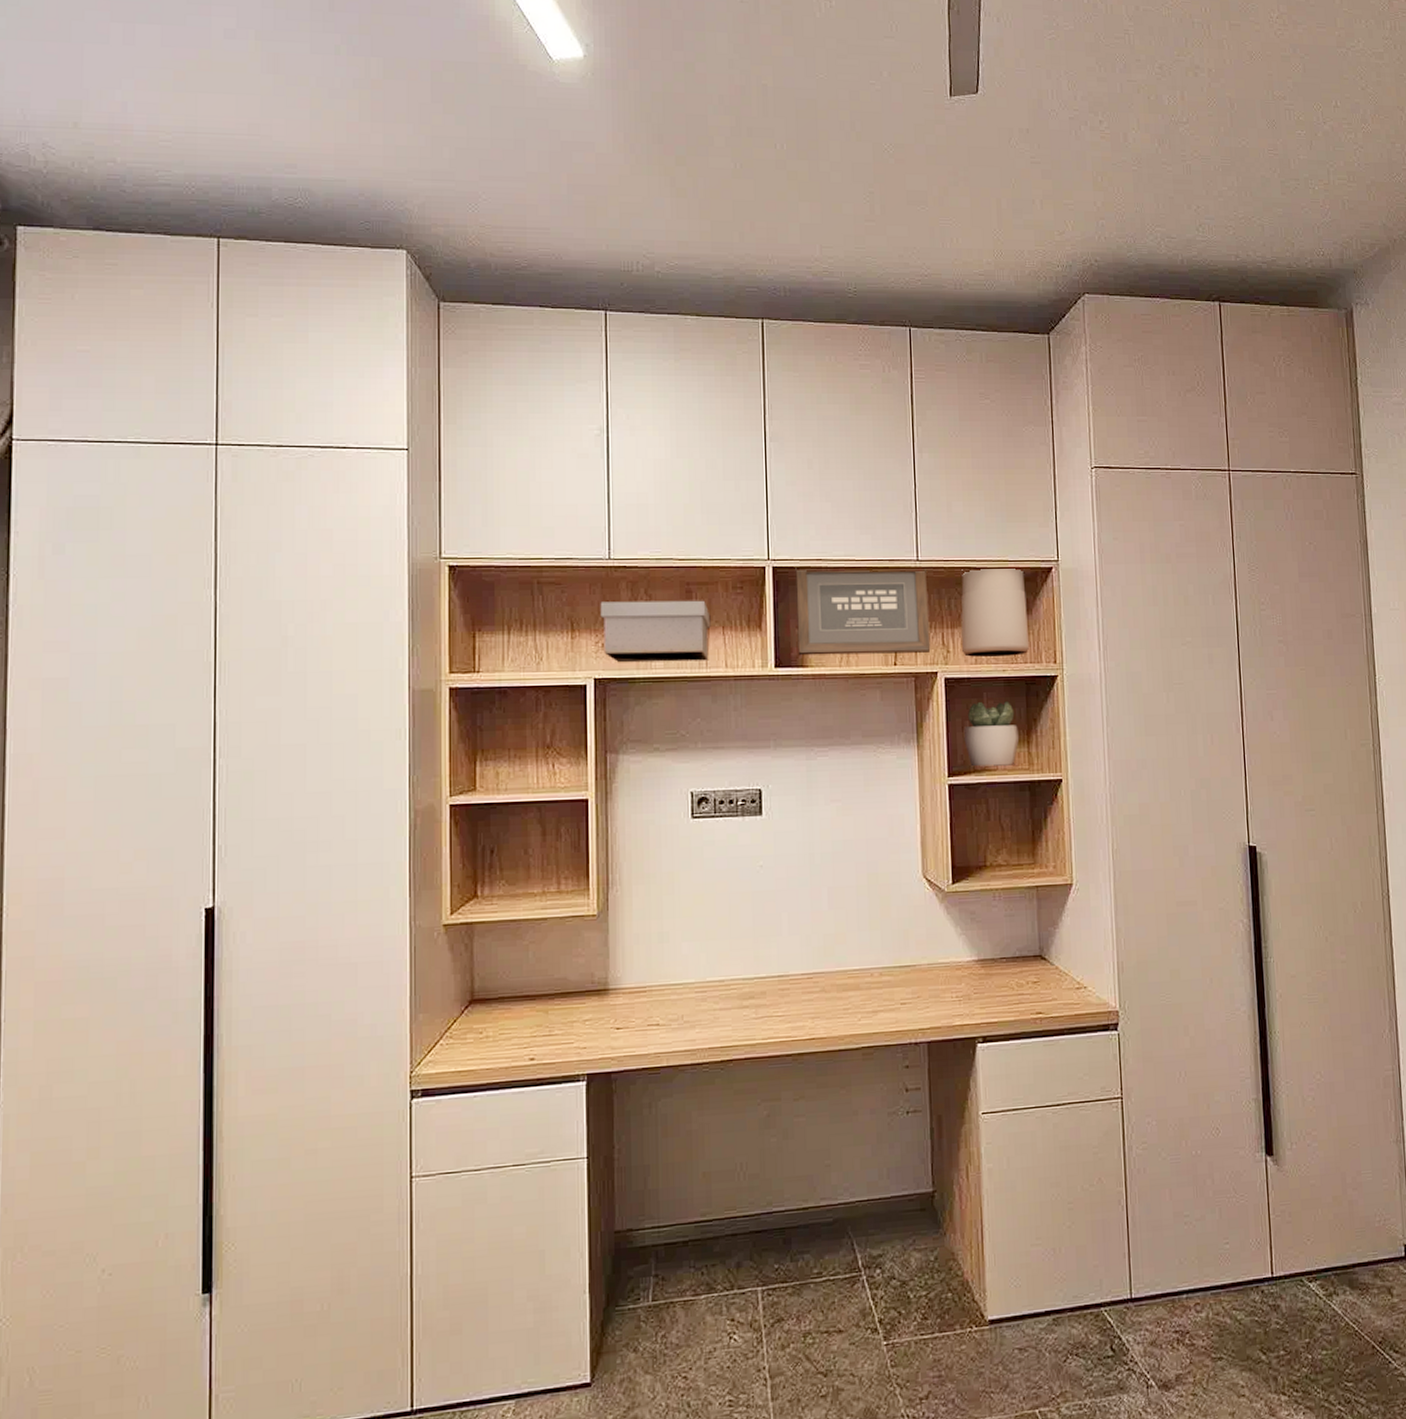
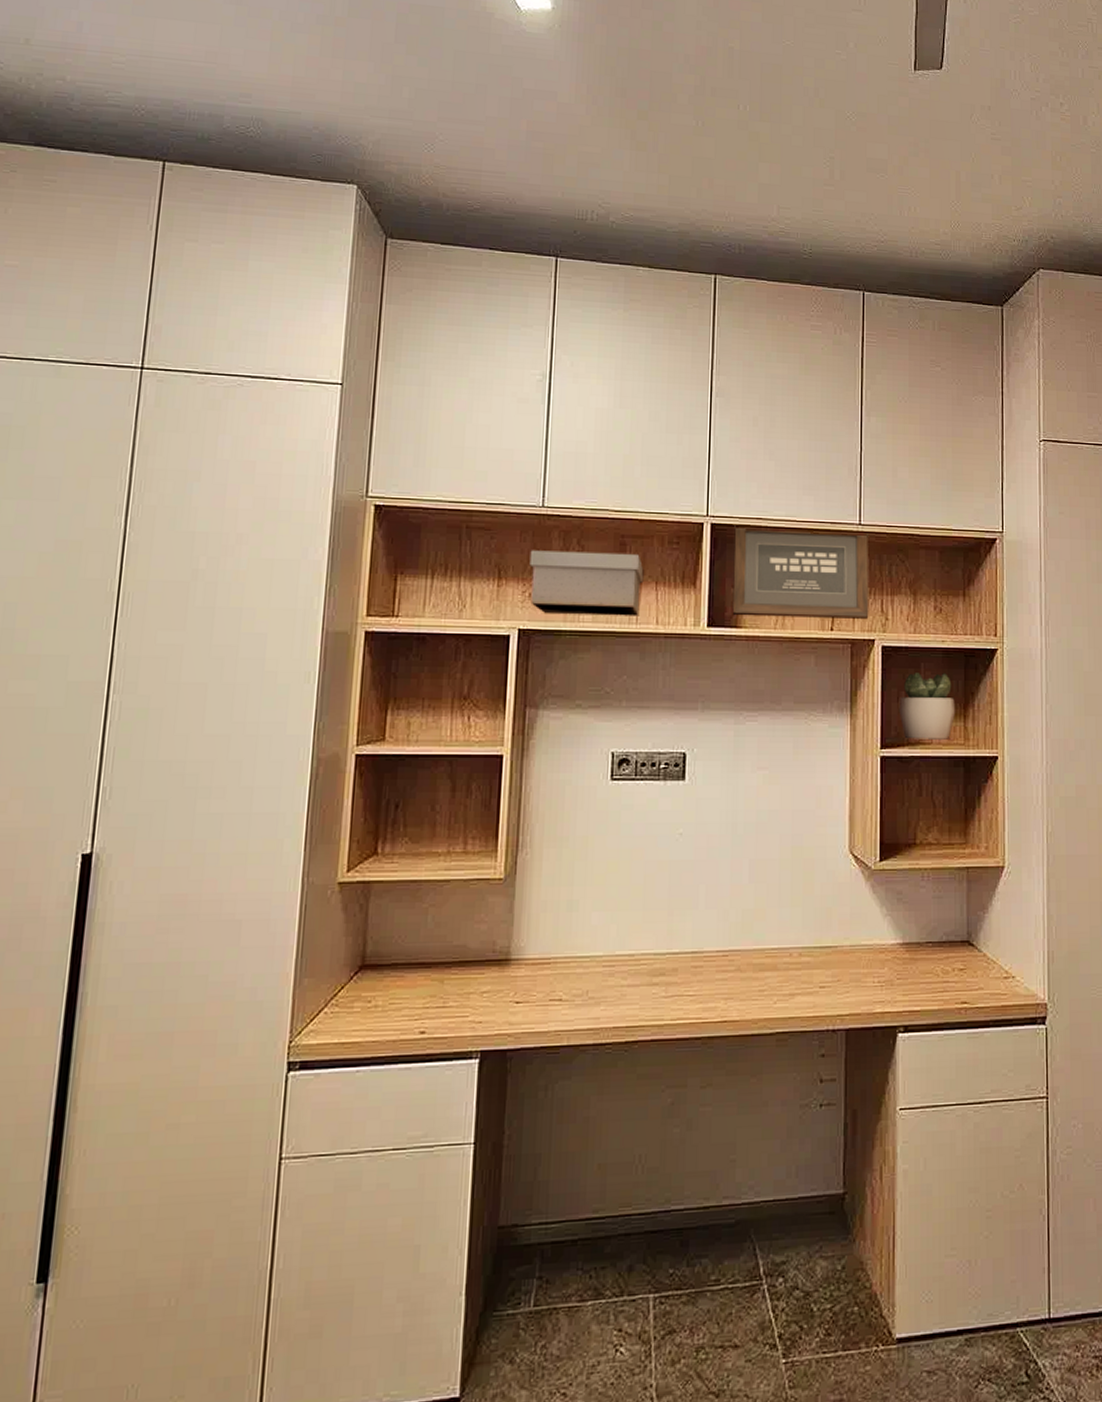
vase: present [961,568,1030,658] -> none [900,536,971,628]

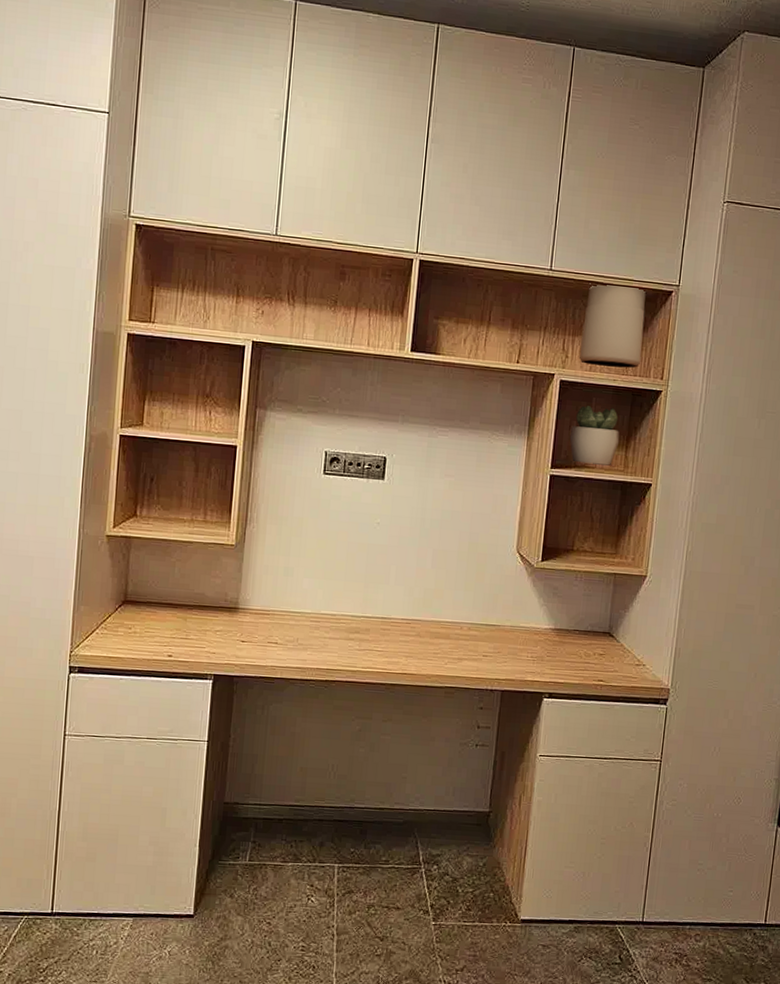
decorative box: present [529,550,644,616] -> none [263,273,360,338]
picture frame: present [732,525,869,619] -> none [433,263,558,355]
vase: none [900,536,971,628] -> present [578,283,646,369]

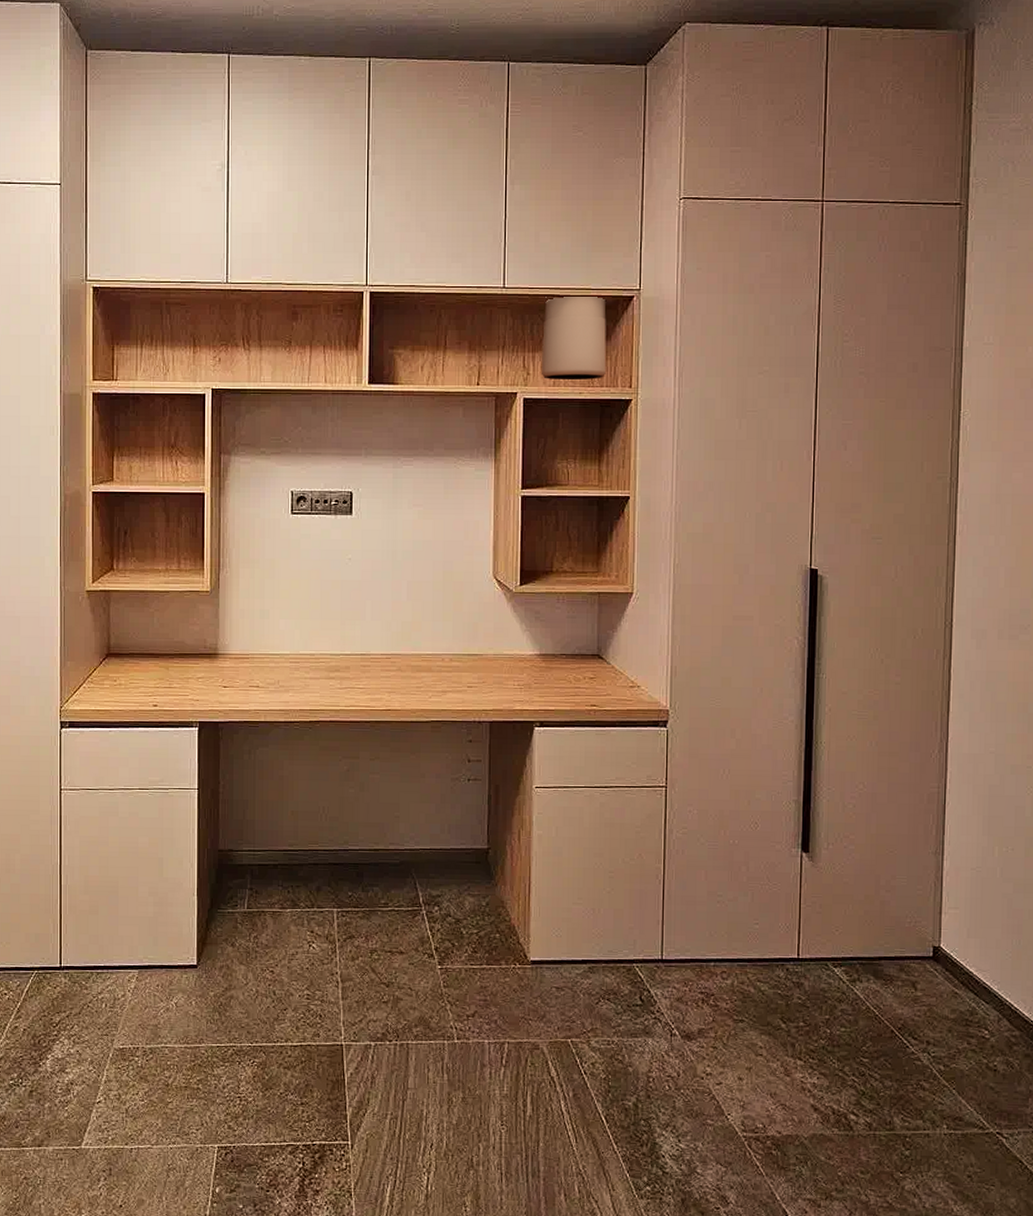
succulent plant: present [569,406,620,466] -> none [538,422,591,481]

